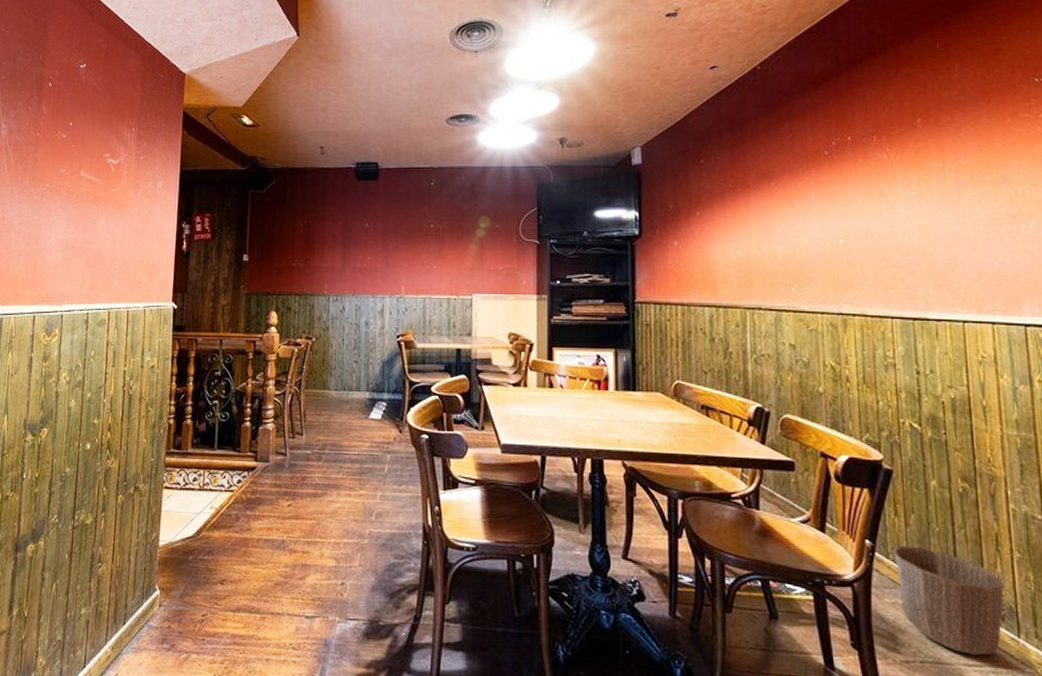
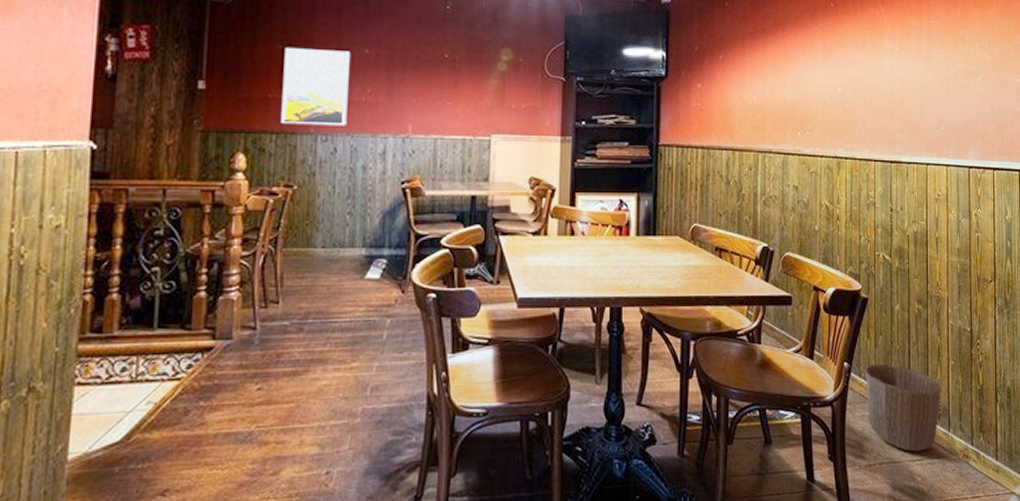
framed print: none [302,226,354,288] -> present [281,48,350,126]

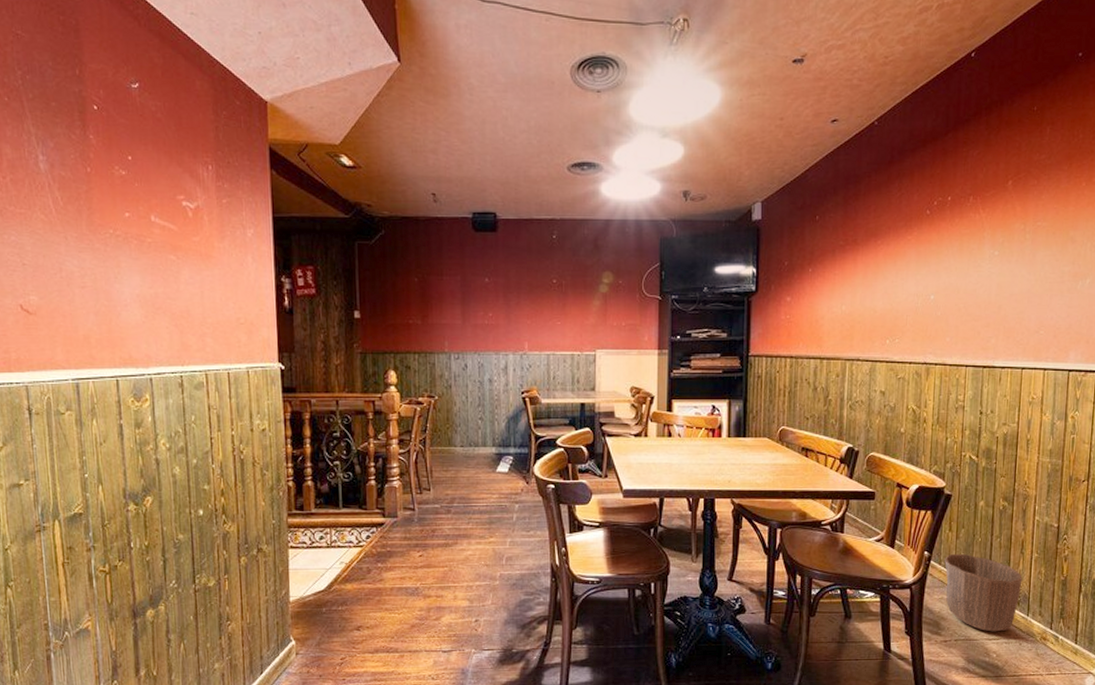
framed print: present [281,48,350,126] -> none [419,280,474,346]

